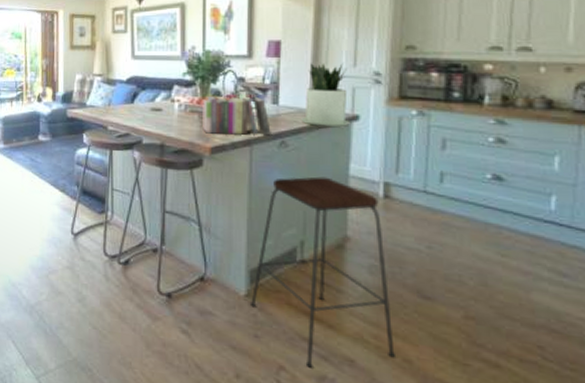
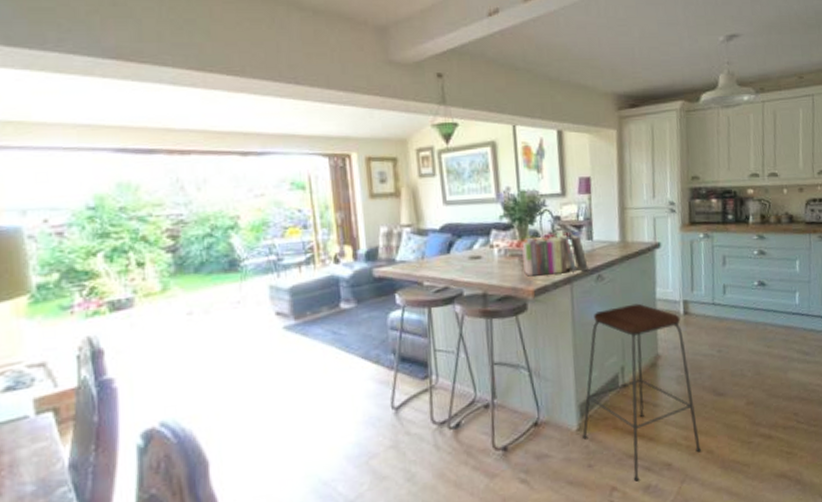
planter: present [301,63,350,128] -> none [613,196,654,258]

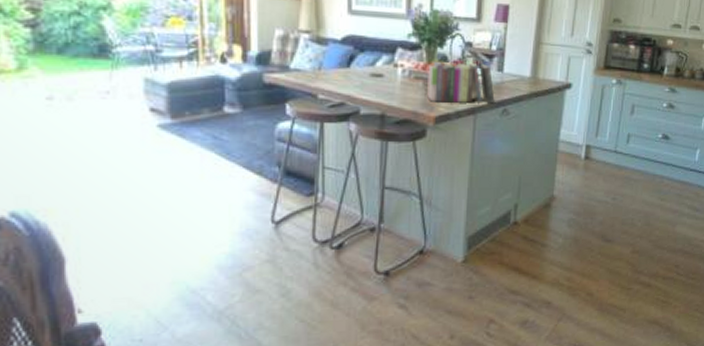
bar stool: present [582,303,701,482] -> none [467,142,582,316]

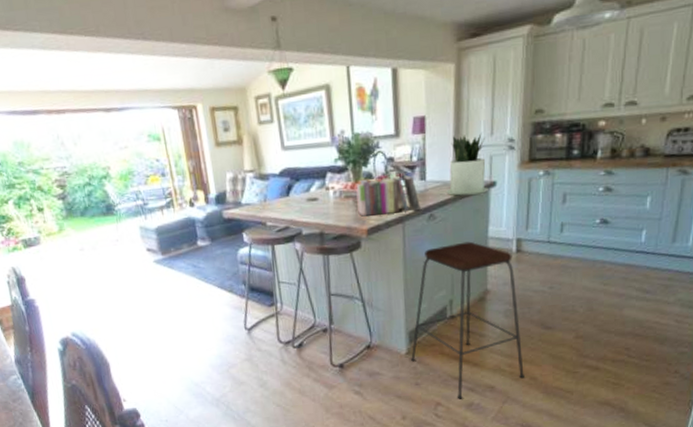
bar stool: none [467,142,582,316] -> present [411,241,524,399]
planter: none [523,31,565,95] -> present [446,133,489,197]

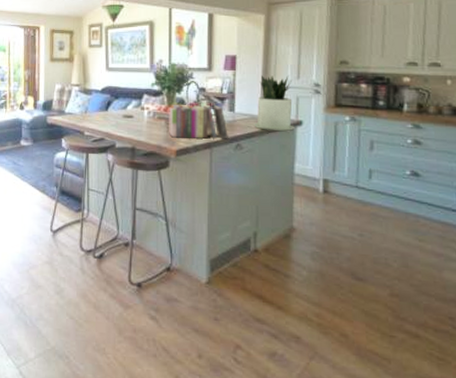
bar stool: present [411,241,524,399] -> none [211,175,334,346]

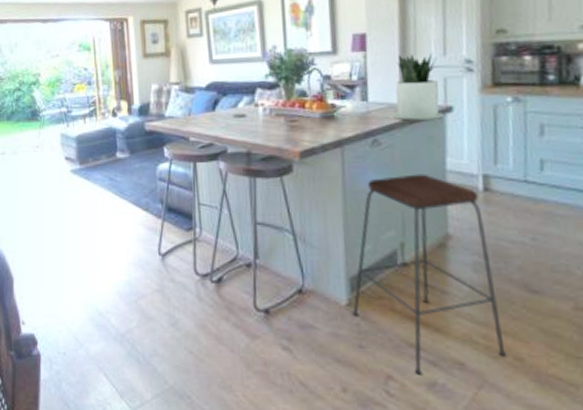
books: present [169,104,228,139] -> none [288,94,362,137]
bar stool: none [211,175,334,346] -> present [353,174,506,375]

